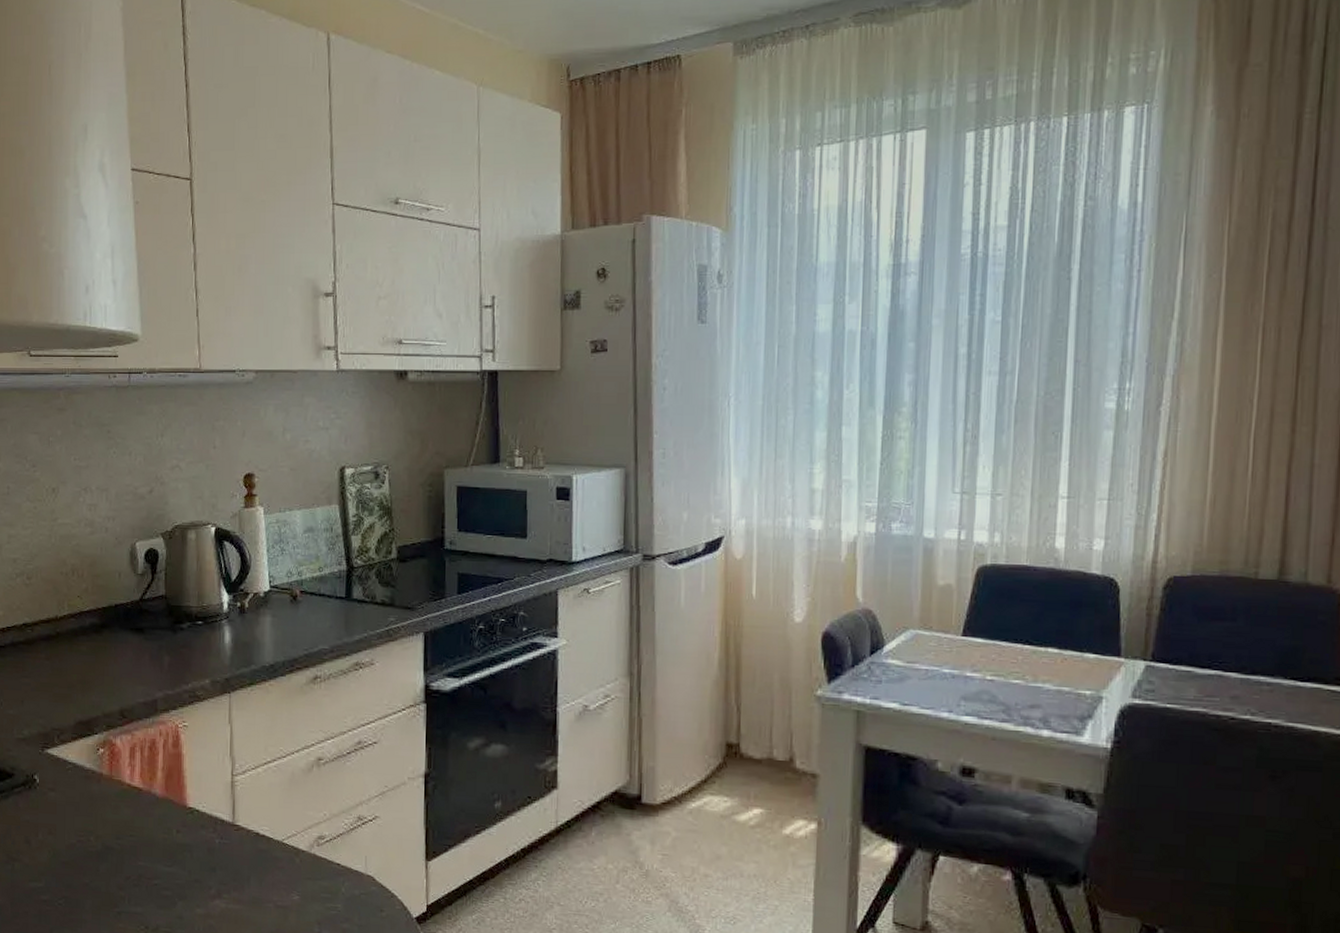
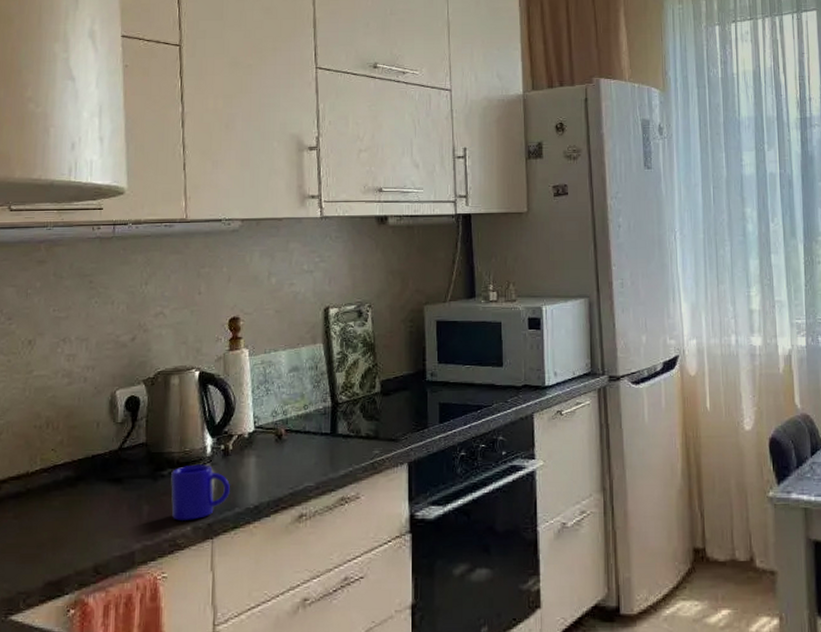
mug: none [190,620,246,674] -> present [171,464,230,520]

